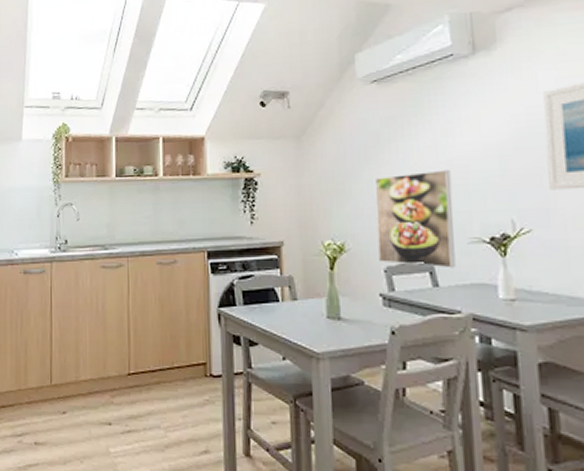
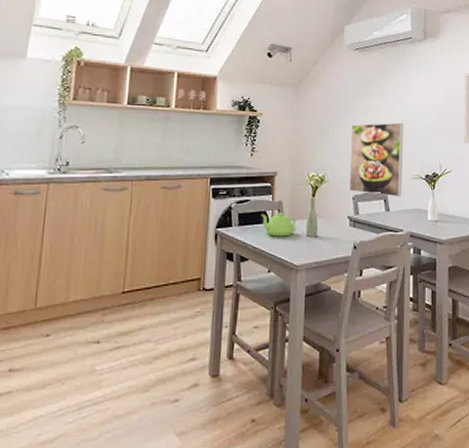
teapot: none [268,289,313,318] -> present [260,212,297,237]

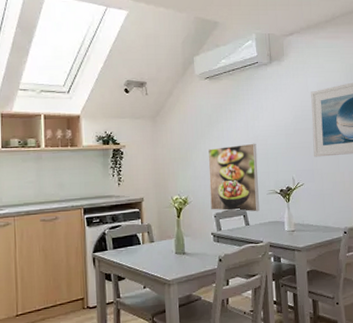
teapot: present [260,212,297,237] -> none [132,234,166,257]

